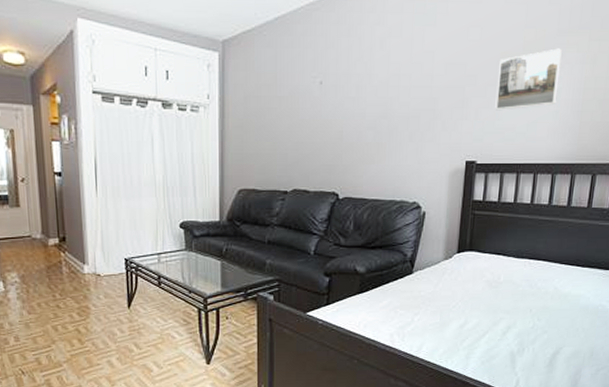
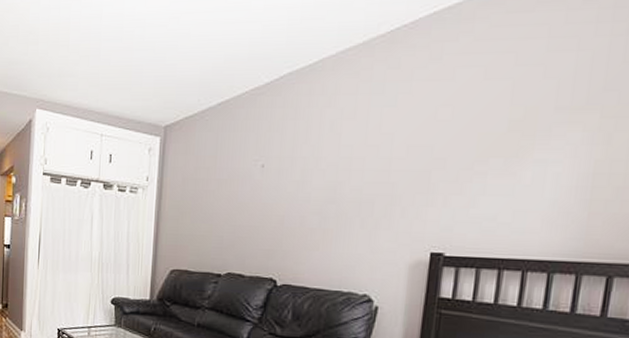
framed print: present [495,48,562,111] -> none [469,127,562,198]

